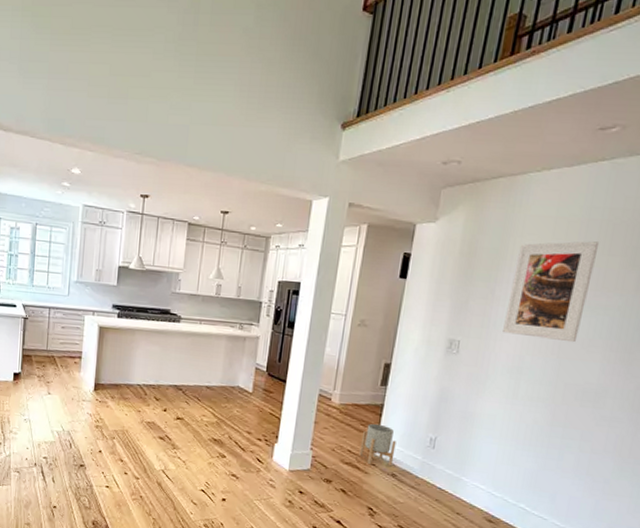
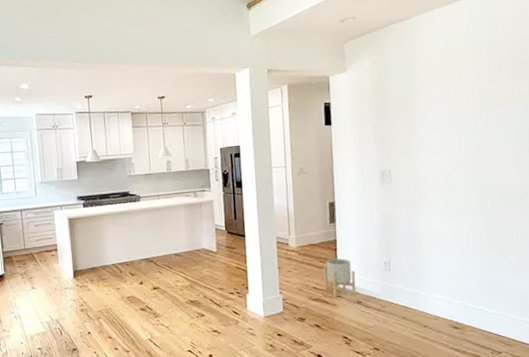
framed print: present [503,241,600,343] -> none [423,62,492,156]

